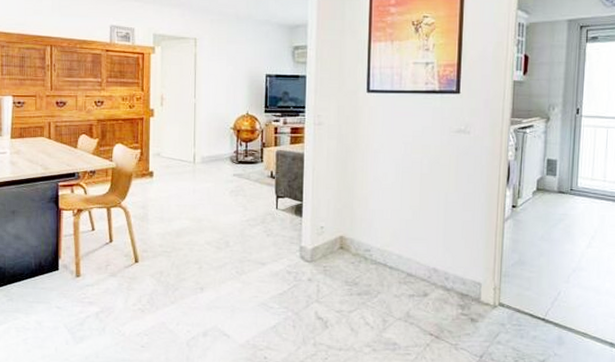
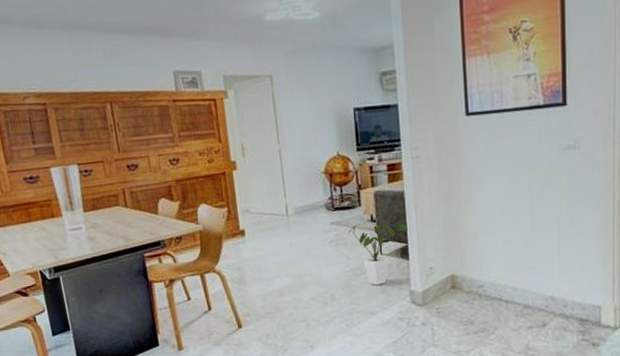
house plant: none [248,180,305,238] -> present [348,222,409,285]

